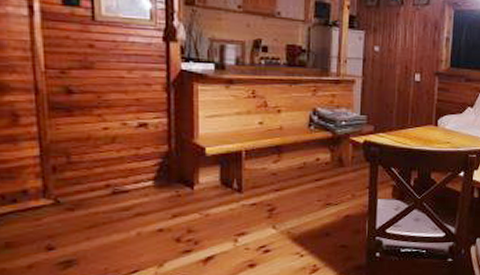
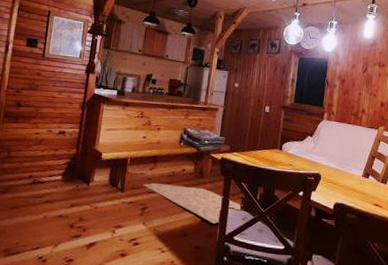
rug: none [266,178,394,218] -> present [143,183,243,224]

